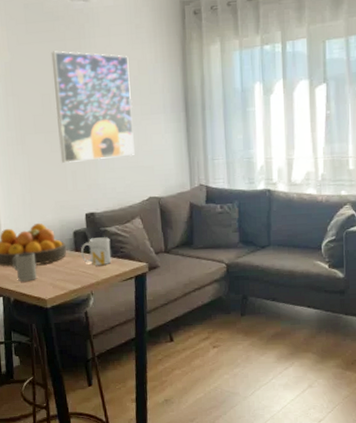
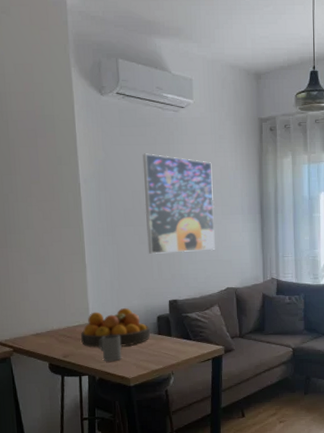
mug: present [80,236,112,265] -> none [163,321,192,347]

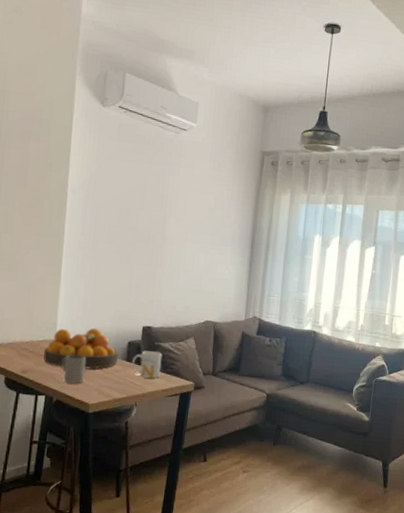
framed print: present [142,153,215,255] -> none [128,171,207,280]
mug: none [163,321,192,347] -> present [131,351,163,378]

